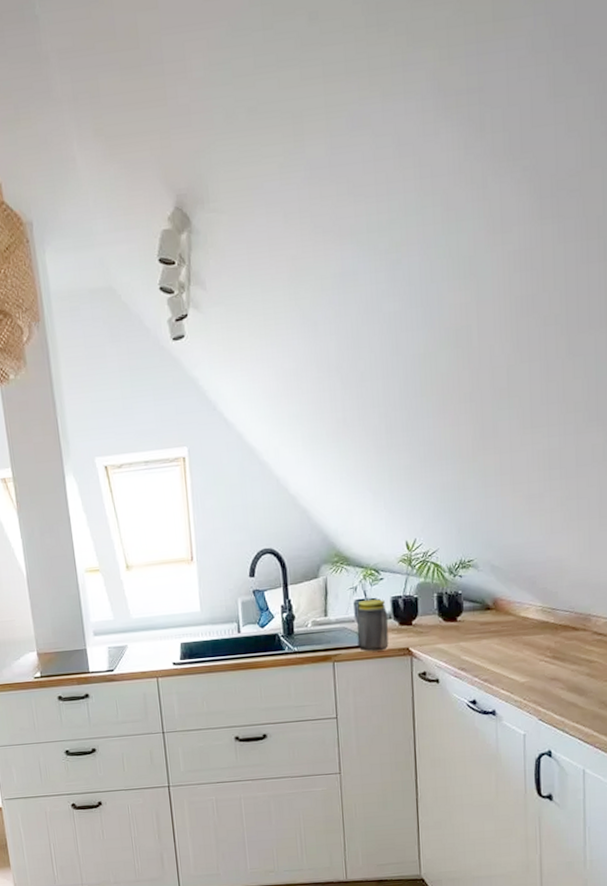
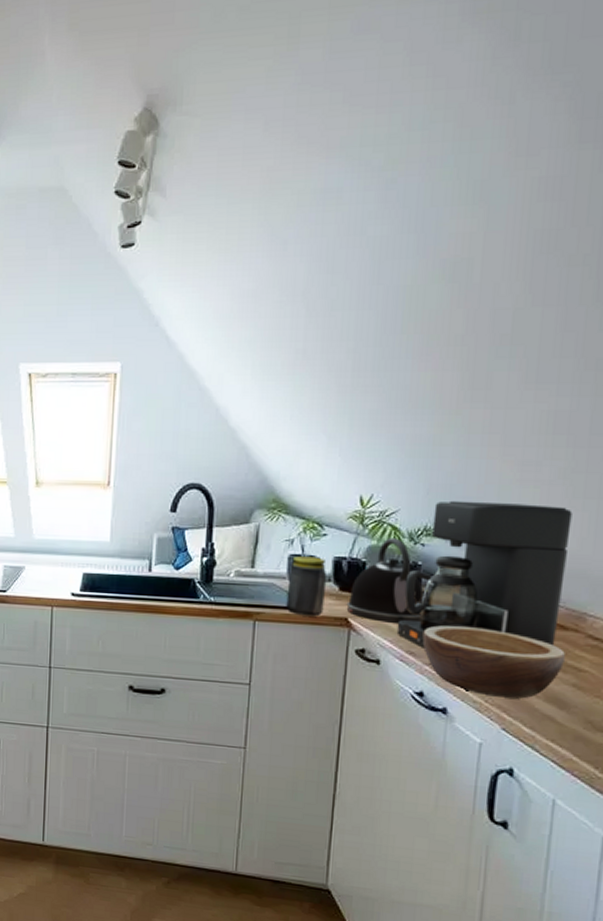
kettle: none [406,573,467,647] -> present [346,538,425,625]
coffee maker: none [448,529,571,664] -> present [396,500,573,648]
bowl: none [469,639,579,694] -> present [422,625,565,699]

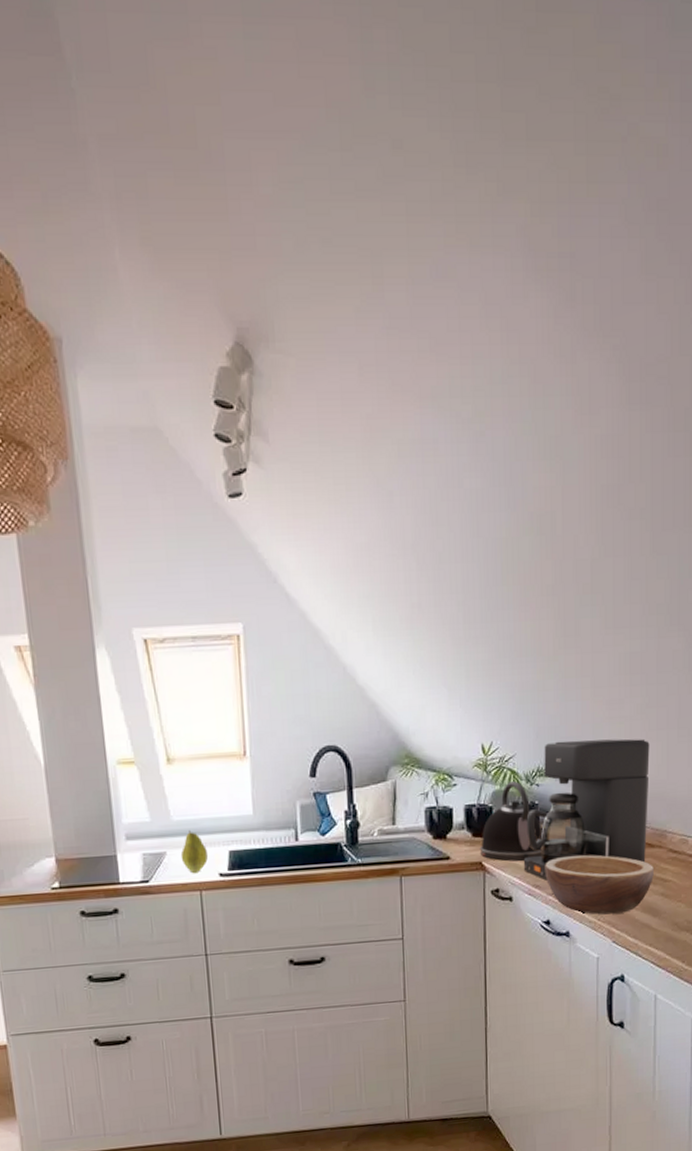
fruit: none [37,549,62,590] -> present [180,830,208,874]
jar: present [286,556,327,617] -> none [427,807,461,866]

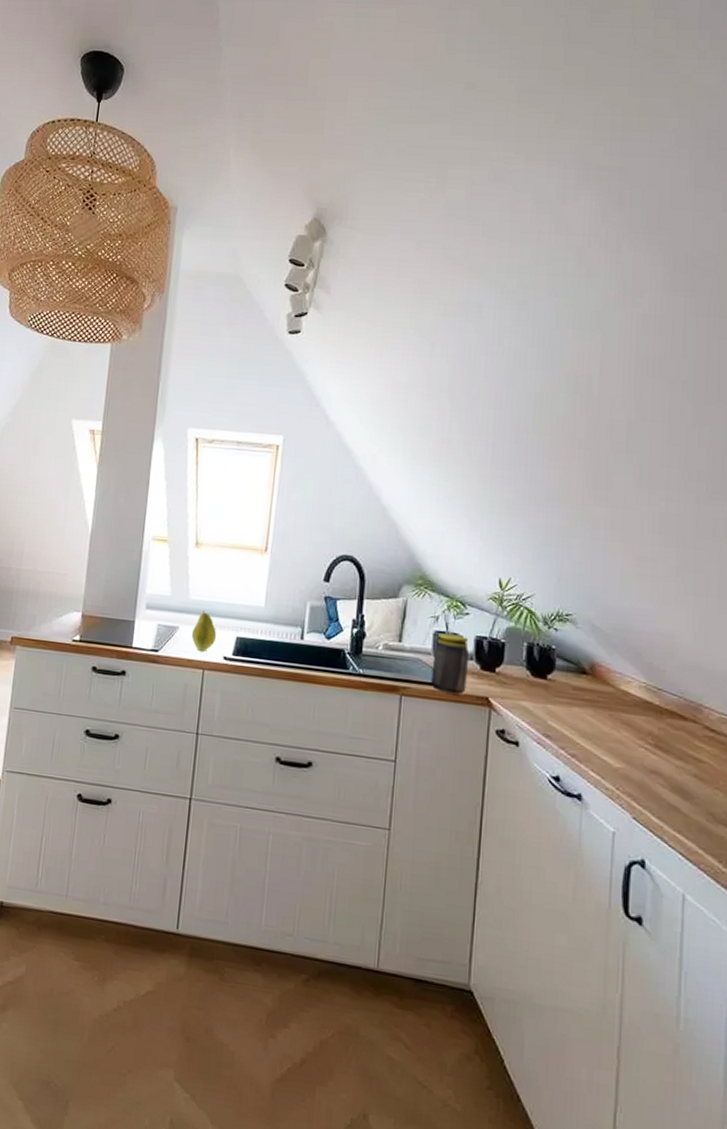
jar: none [427,807,461,866] -> present [431,633,470,695]
kettle: present [479,781,543,862] -> none [487,621,558,707]
coffee maker: present [523,739,650,881] -> none [534,589,685,736]
bowl: present [545,855,654,915] -> none [557,709,686,788]

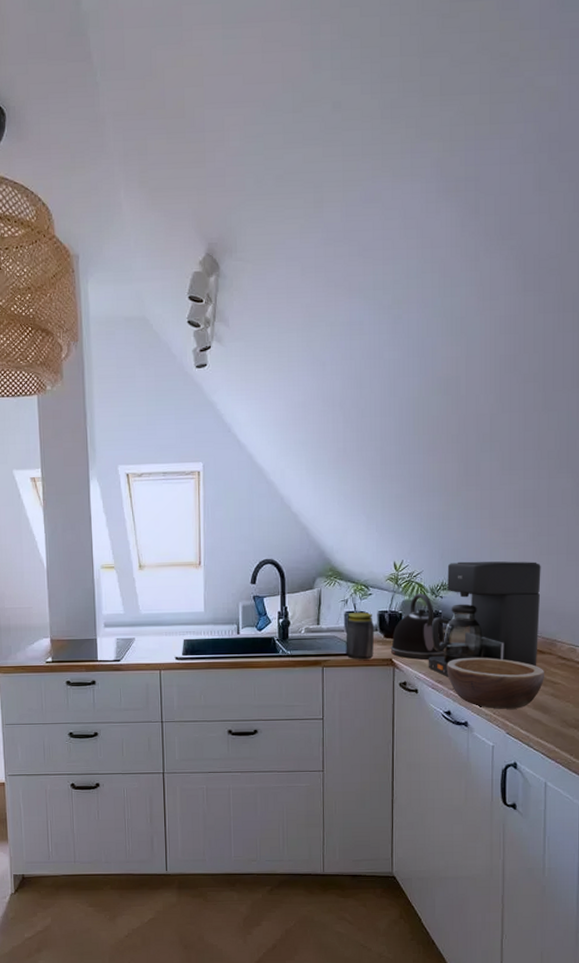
fruit: present [191,611,216,652] -> none [146,622,167,656]
kettle: none [487,621,558,707] -> present [390,593,445,661]
coffee maker: none [534,589,685,736] -> present [428,561,541,677]
bowl: none [557,709,686,788] -> present [447,657,544,709]

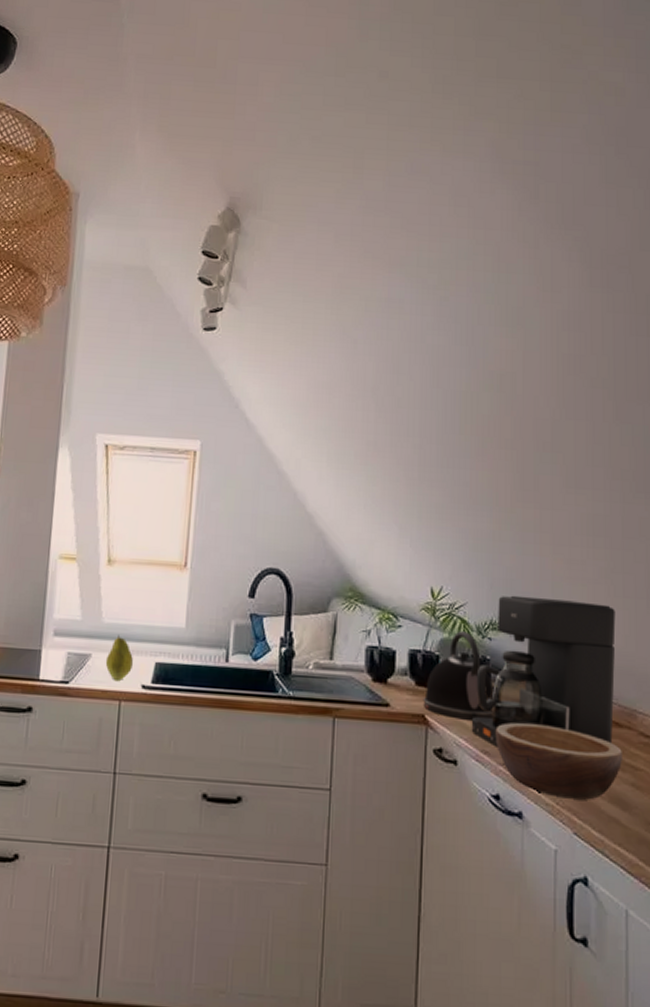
fruit: none [146,622,167,656] -> present [105,635,133,682]
jar: present [345,612,375,660] -> none [365,648,404,713]

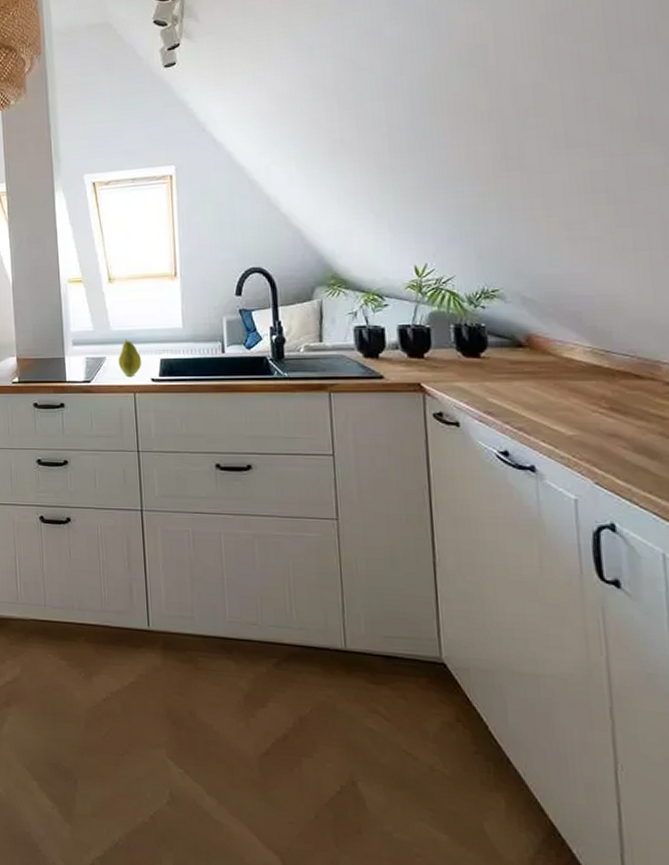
kettle: present [423,631,494,722] -> none [417,303,493,386]
coffee maker: present [471,595,616,747] -> none [470,260,634,408]
bowl: present [495,722,622,800] -> none [497,382,647,451]

